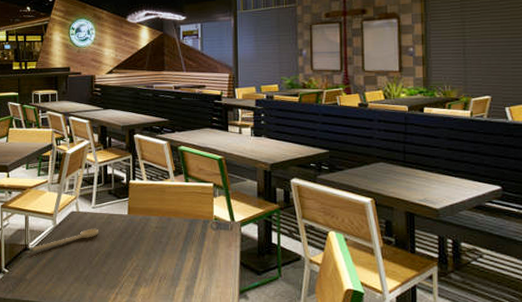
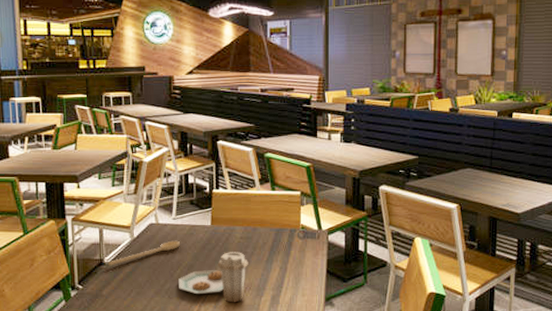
plate: none [97,241,163,292] -> present [178,252,248,303]

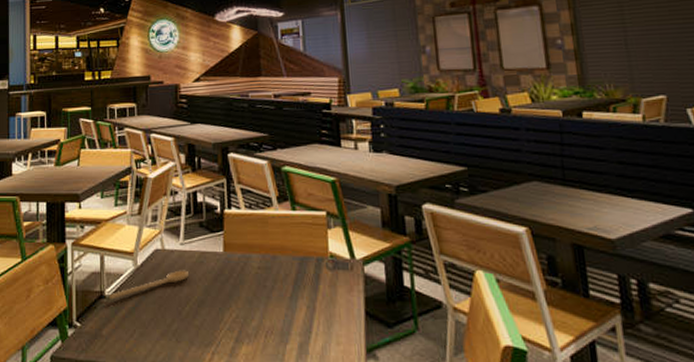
plate: present [178,252,248,303] -> none [187,285,269,351]

